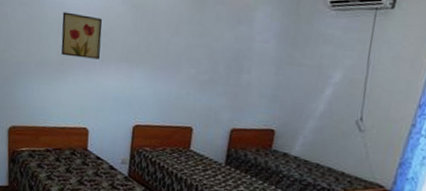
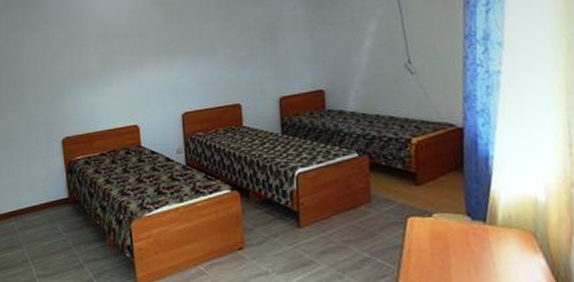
wall art: present [61,12,103,60] -> none [98,21,140,62]

